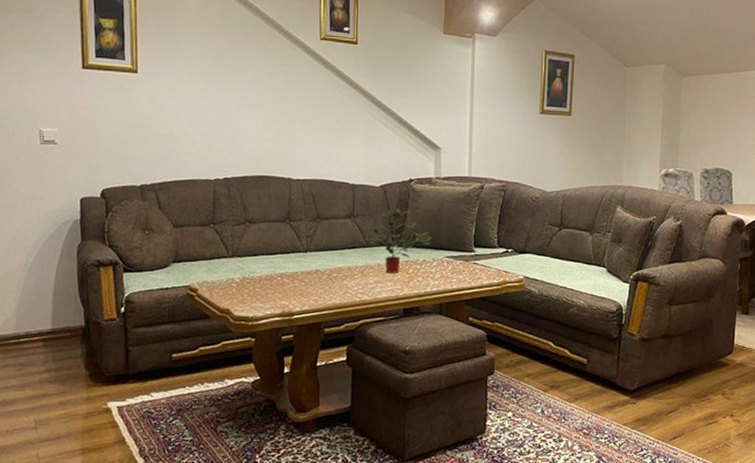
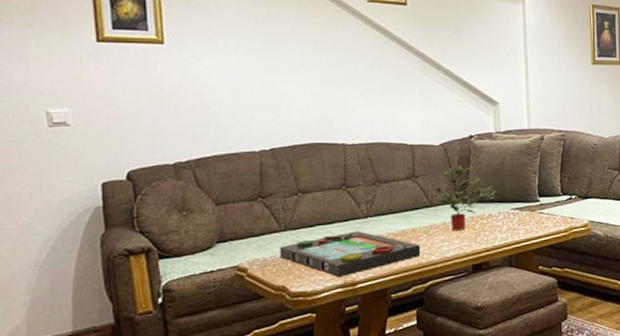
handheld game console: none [226,264,355,306] -> present [279,231,421,277]

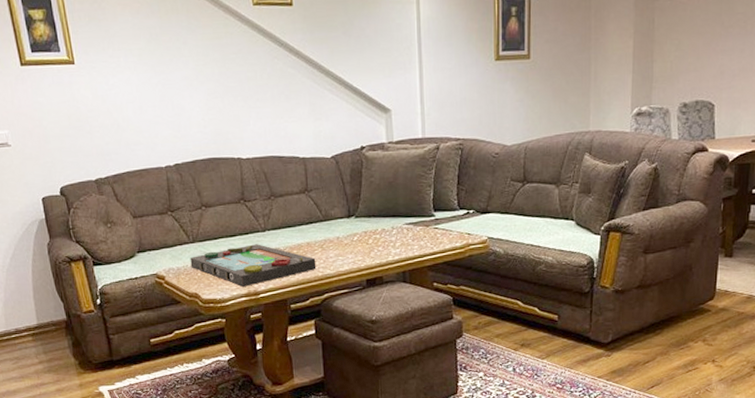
potted plant: present [431,165,497,231] -> none [324,178,390,246]

